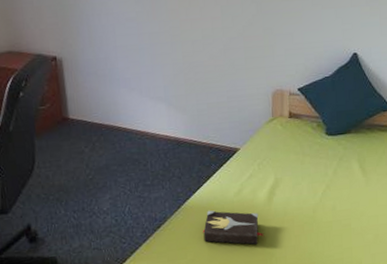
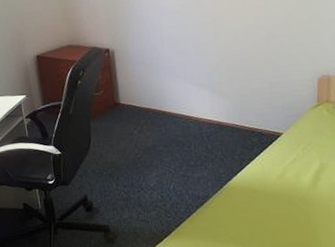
hardback book: present [202,210,265,245] -> none [244,191,309,228]

